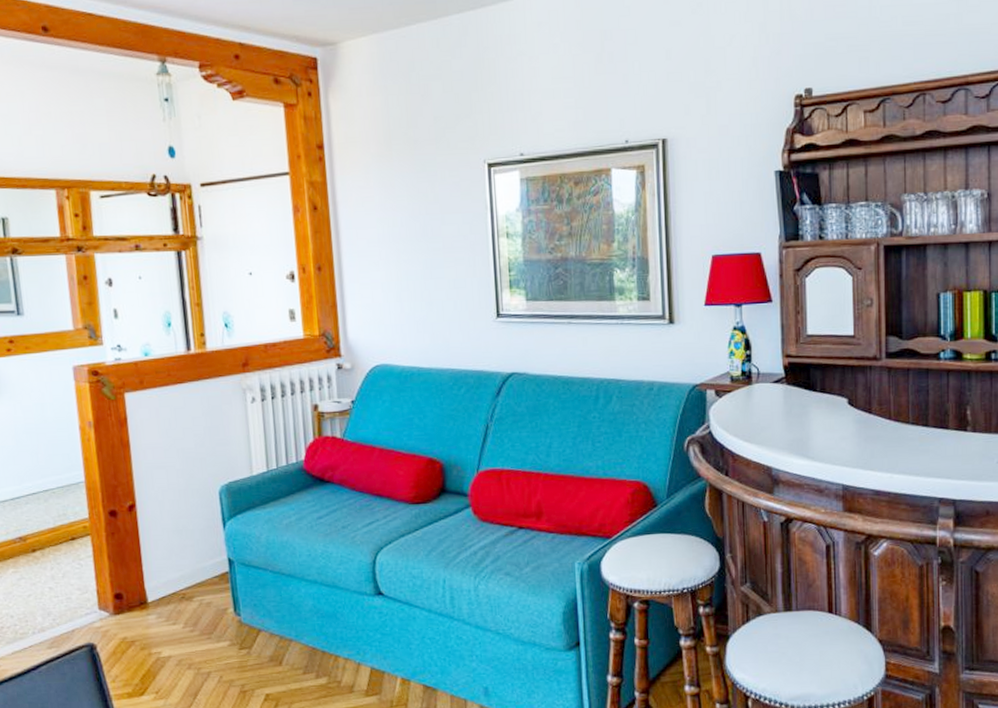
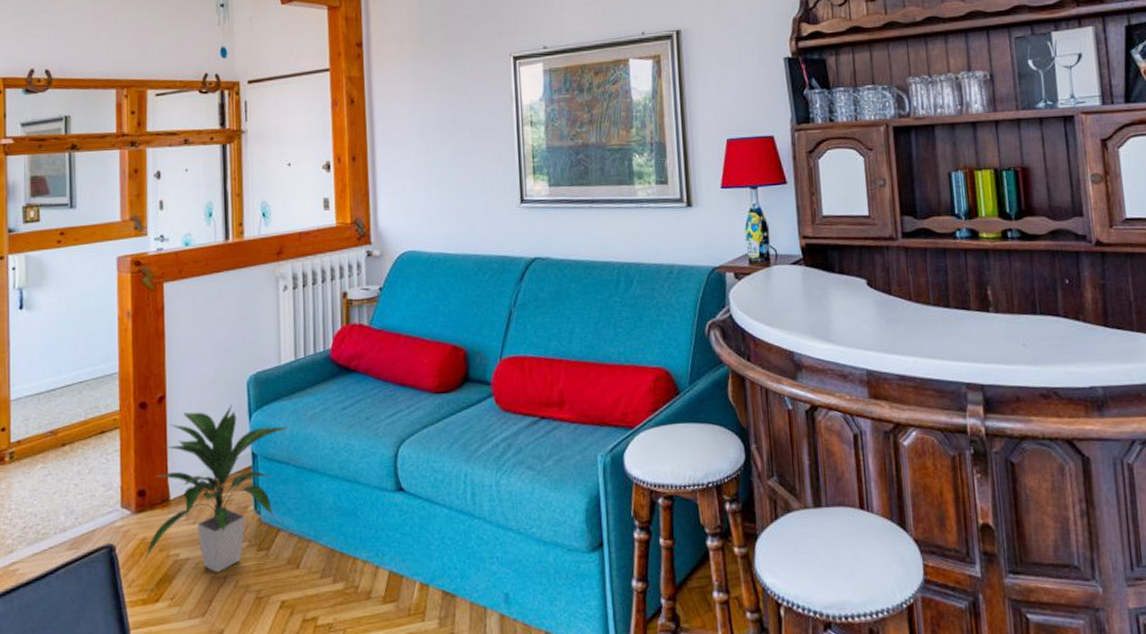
indoor plant: none [126,513,265,670] -> present [143,405,289,573]

